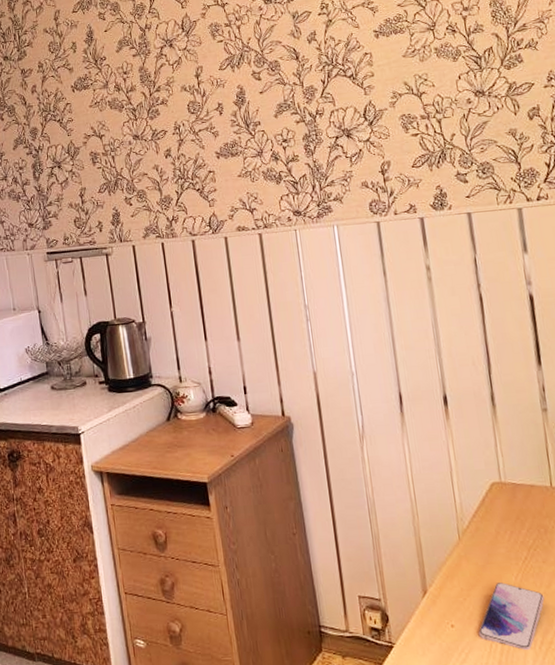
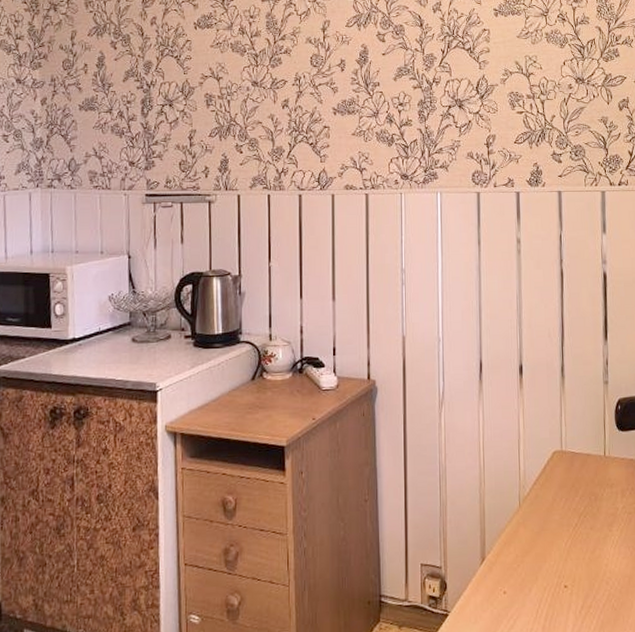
smartphone: present [478,582,545,651] -> none [527,549,589,616]

